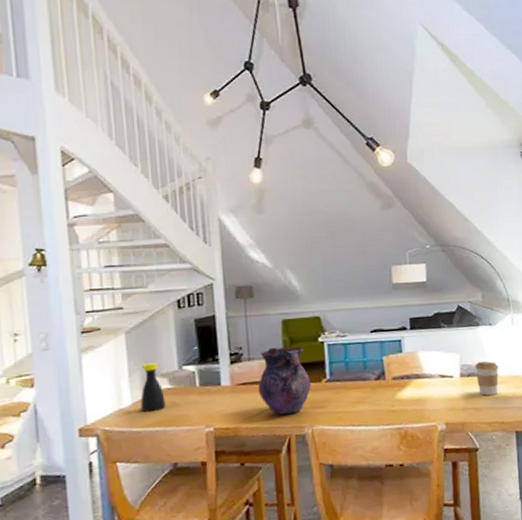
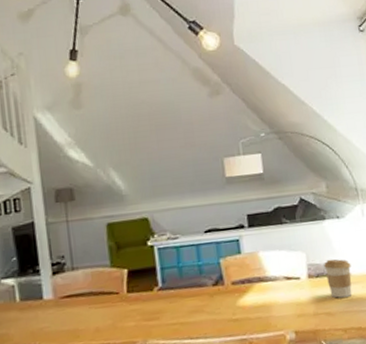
vase: present [258,346,311,415] -> none [83,252,142,330]

